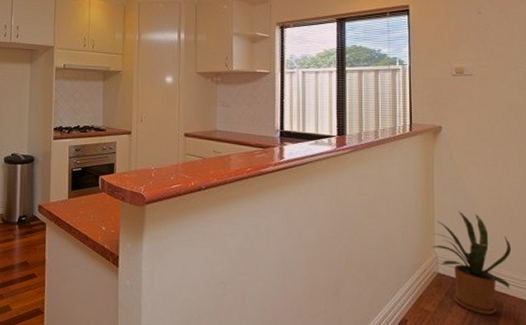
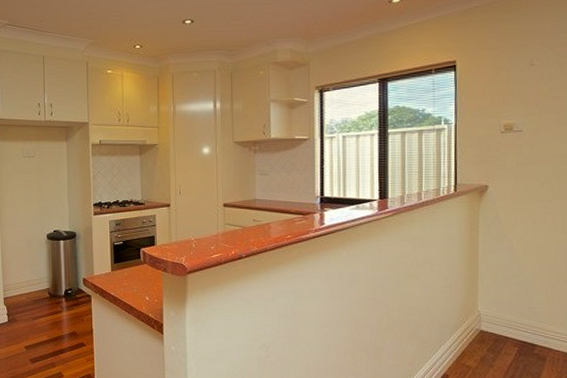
house plant: present [432,211,512,315] -> none [475,269,557,369]

